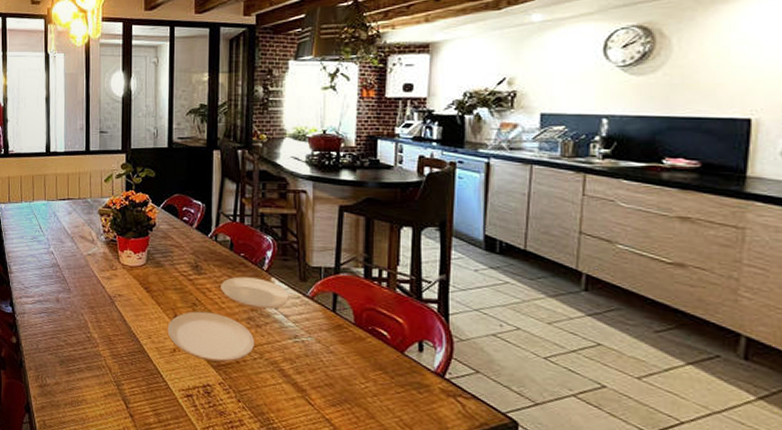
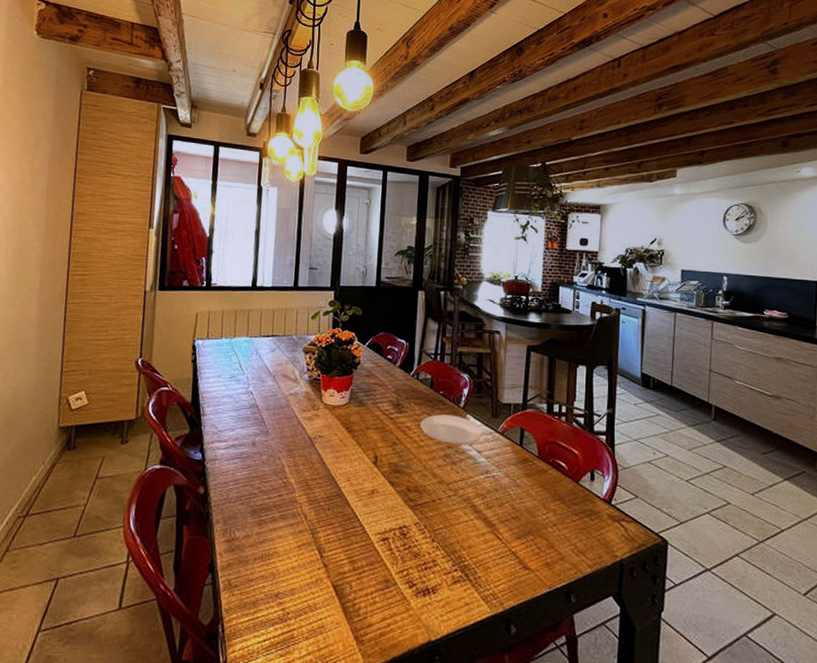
plate: present [167,311,254,363] -> none [366,450,449,502]

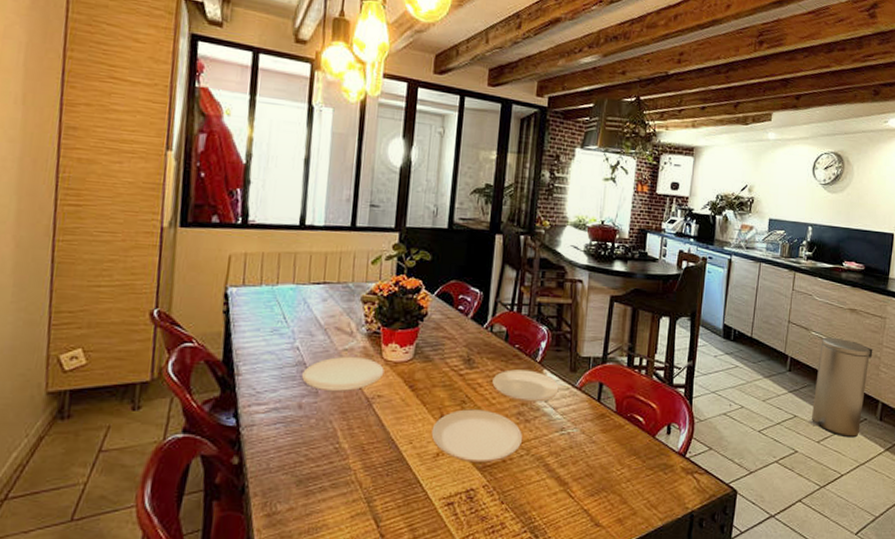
plate: none [255,400,324,432] -> present [302,356,384,392]
plate: none [366,450,449,502] -> present [431,409,522,463]
pedal bin: none [740,386,806,491] -> present [808,337,873,438]

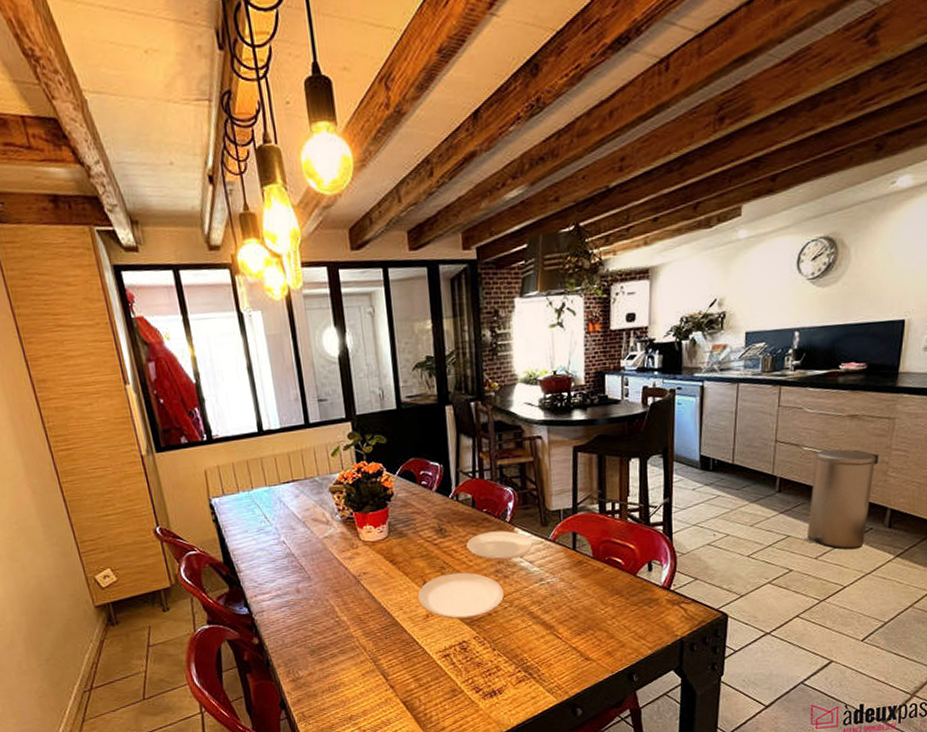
plate: present [302,356,384,392] -> none [293,541,365,576]

